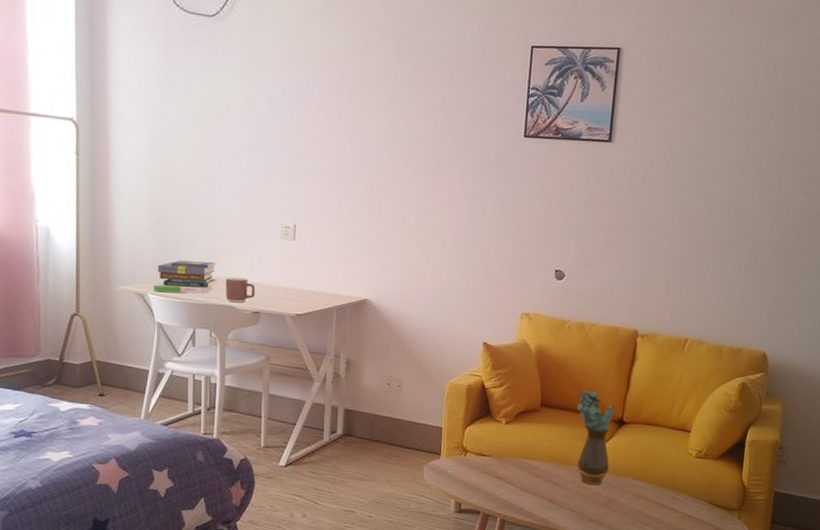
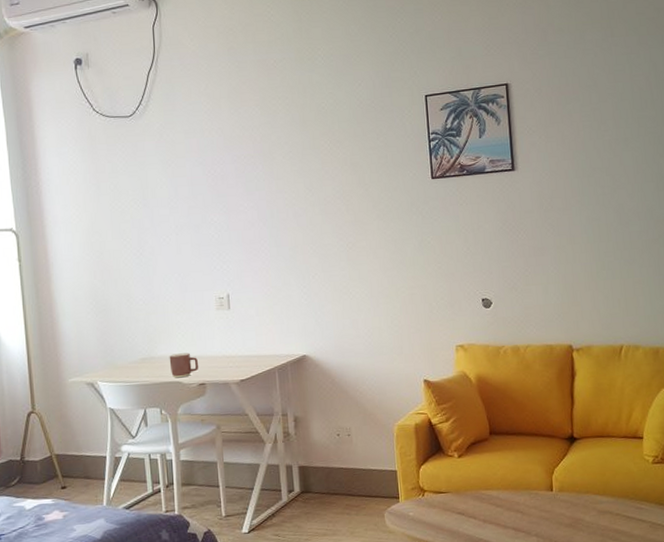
books: present [153,260,217,294] -> none [102,342,162,379]
vase: present [576,387,615,486] -> none [523,409,569,507]

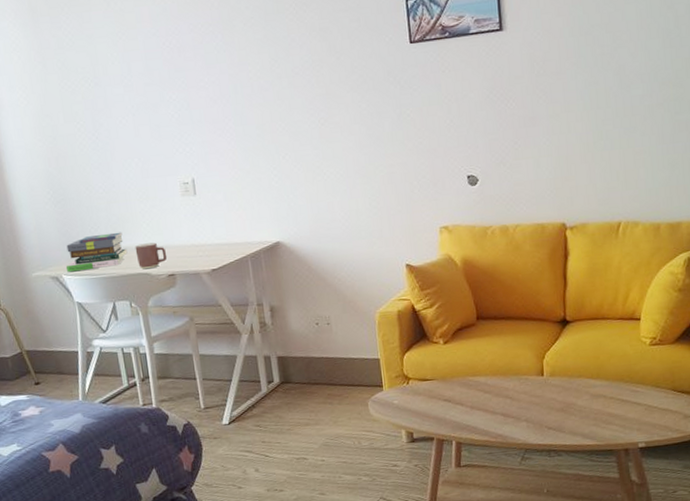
books: none [102,342,162,379] -> present [66,232,128,273]

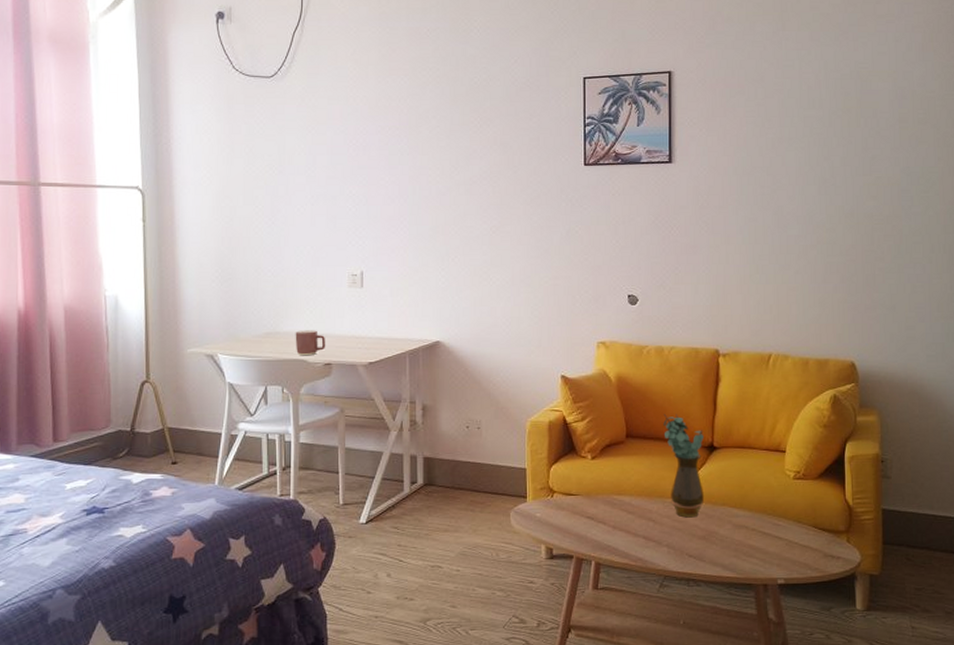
books: present [66,232,128,273] -> none [223,316,287,352]
vase: none [513,292,561,392] -> present [663,414,705,518]

